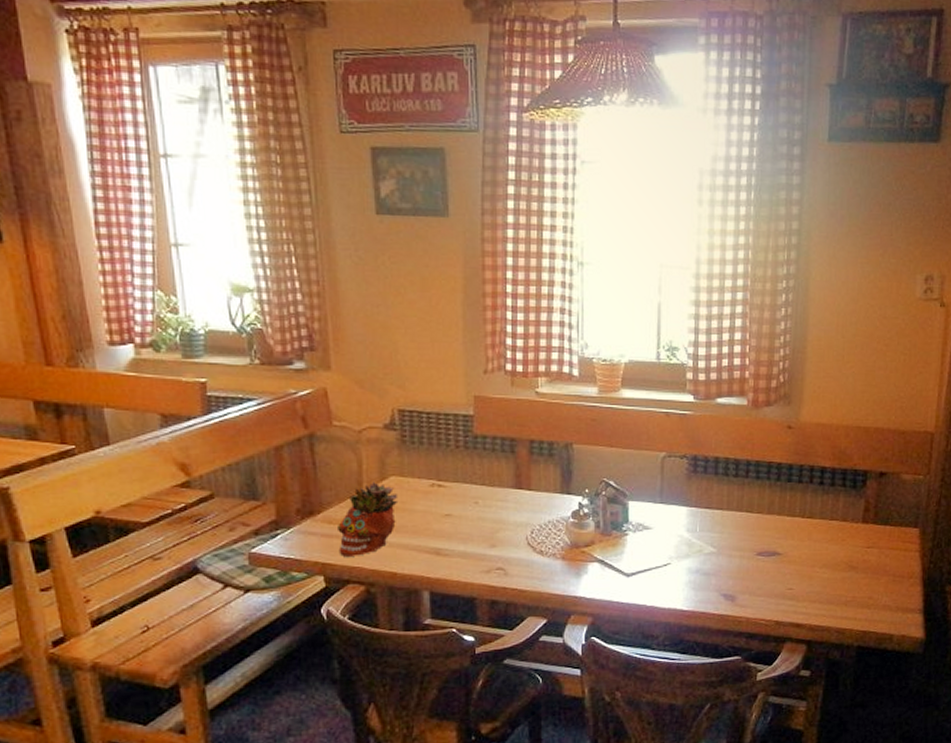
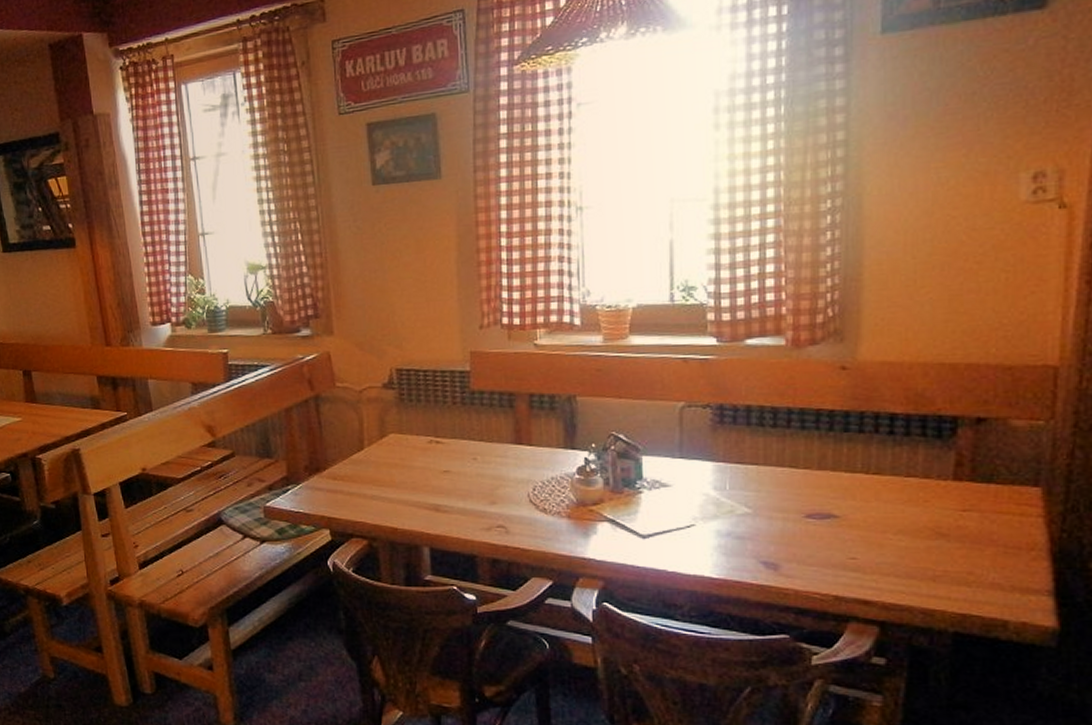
succulent planter: present [338,482,399,557] -> none [342,440,398,511]

